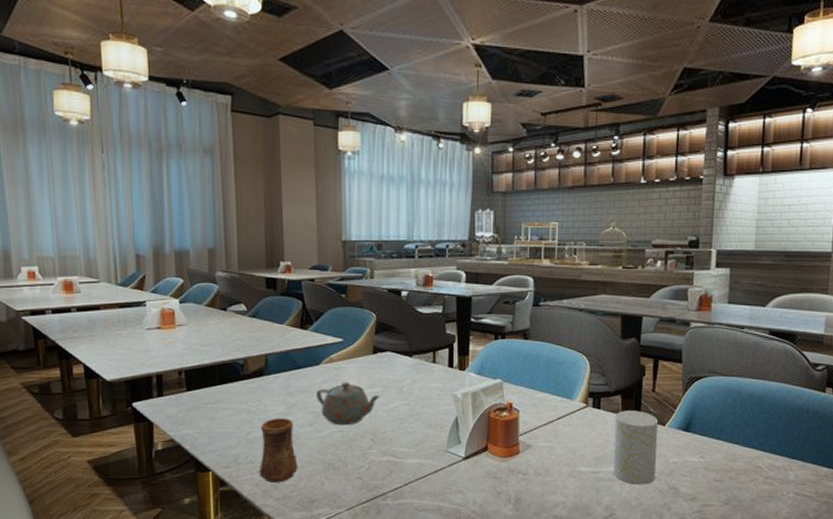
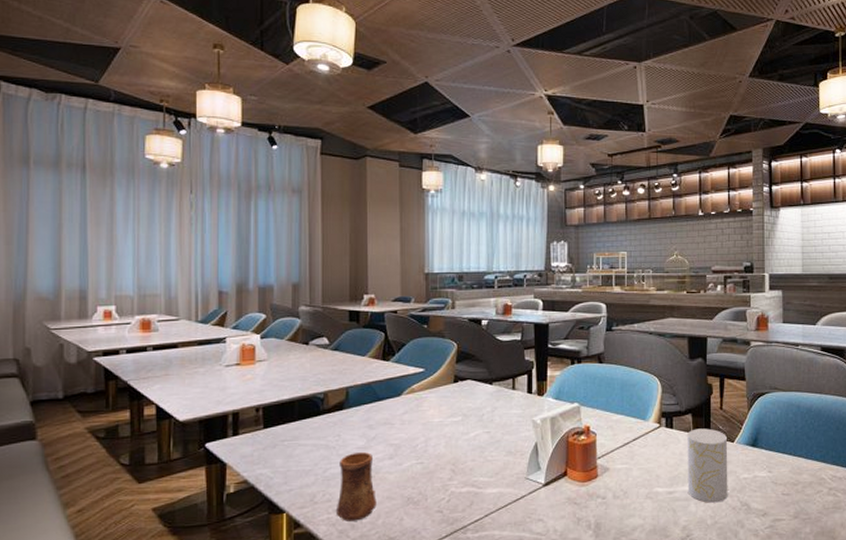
teapot: present [316,382,381,426] -> none [397,412,461,457]

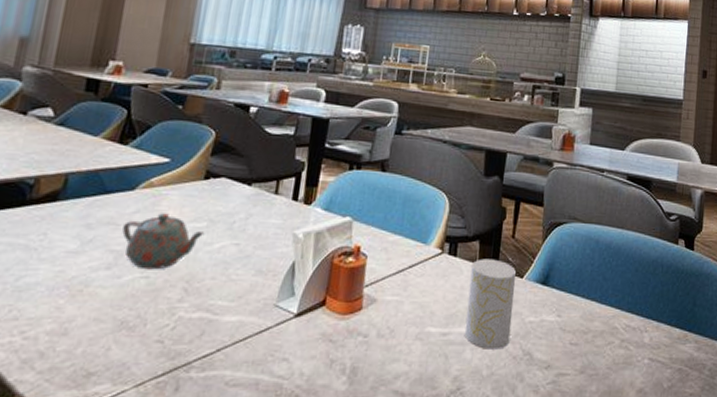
cup: present [335,452,377,521] -> none [22,258,86,348]
teapot: none [397,412,461,457] -> present [122,213,205,270]

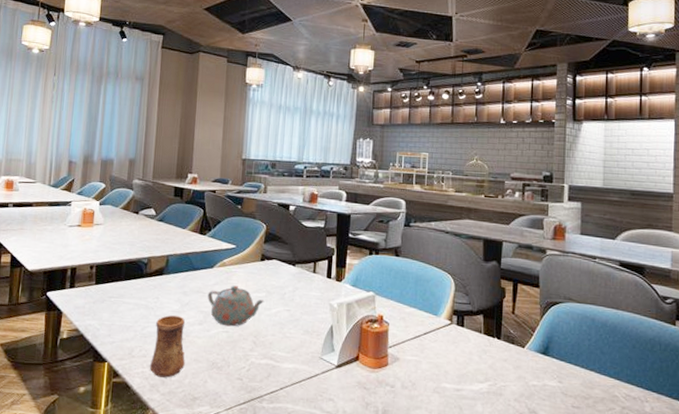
cup: none [22,258,86,348] -> present [149,315,186,378]
cup: present [464,258,516,350] -> none [475,330,518,406]

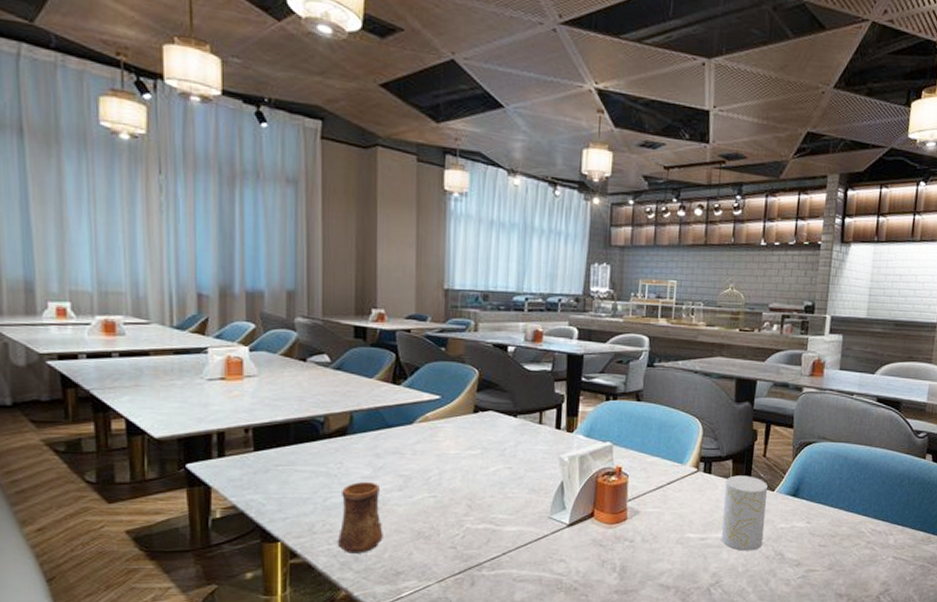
teapot: present [208,285,265,327] -> none [408,443,480,491]
cup: none [475,330,518,406] -> present [721,475,768,551]

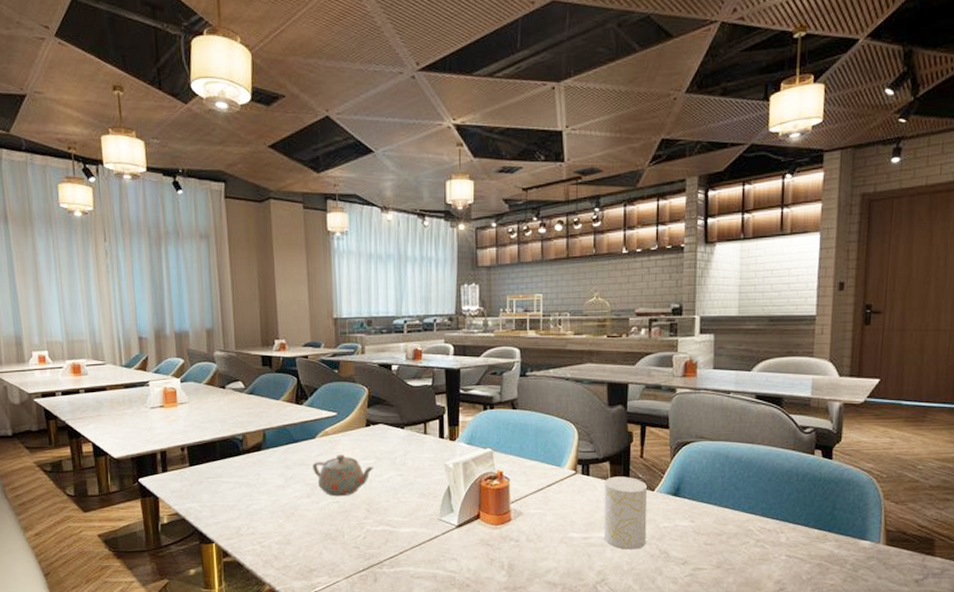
cup: present [337,482,383,553] -> none [259,491,297,553]
teapot: none [408,443,480,491] -> present [313,454,375,497]

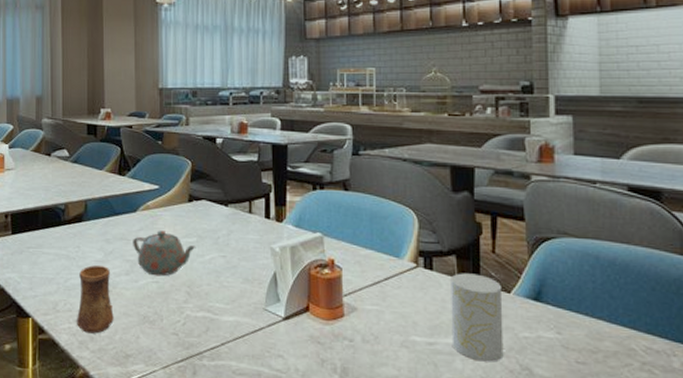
cup: none [259,491,297,553] -> present [76,265,114,334]

